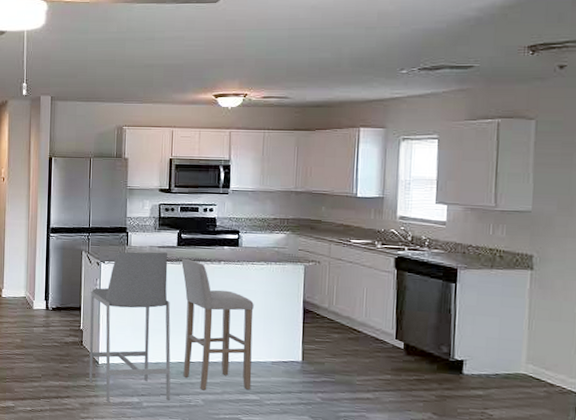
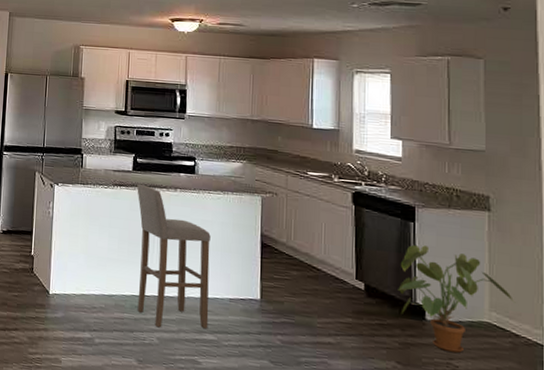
bar stool: present [88,252,171,403] -> none [38,174,125,338]
house plant: none [437,305,553,404] -> present [398,245,515,354]

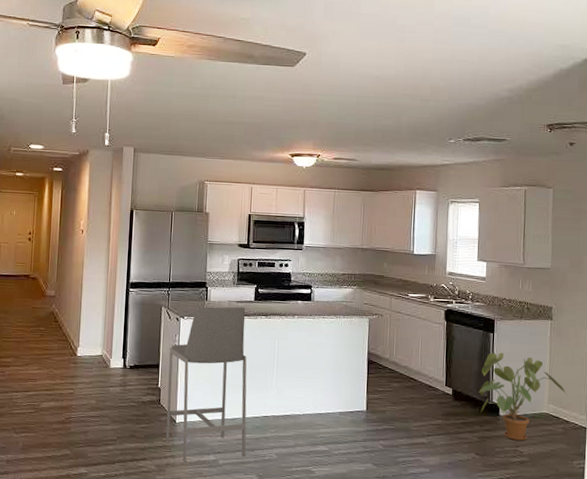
bar stool: none [38,174,125,338] -> present [165,307,247,462]
bar stool: present [137,183,211,329] -> none [258,313,324,444]

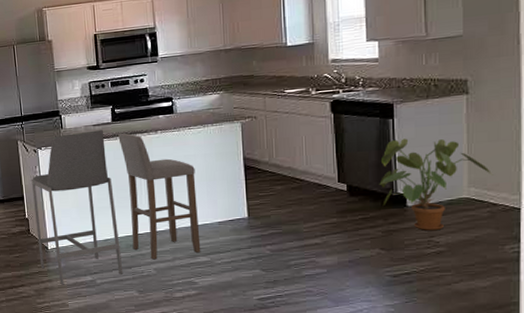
bar stool: none [258,313,324,444] -> present [118,133,201,260]

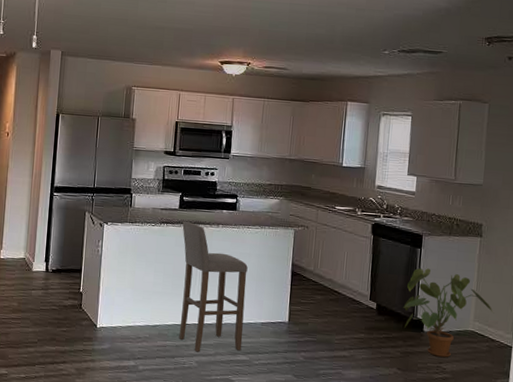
bar stool: present [31,130,124,285] -> none [86,213,170,367]

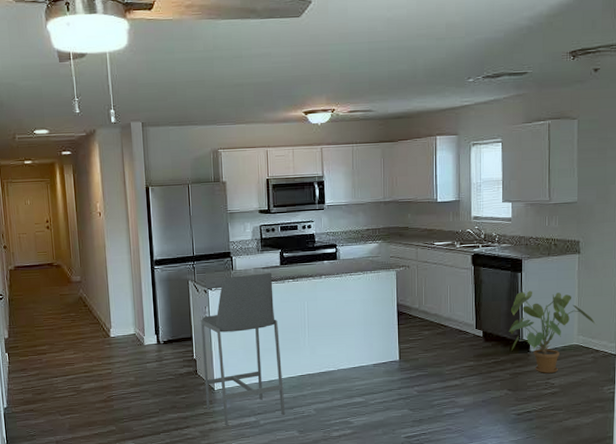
bar stool: none [86,213,170,367] -> present [200,273,286,426]
bar stool: present [179,221,248,352] -> none [285,276,357,400]

